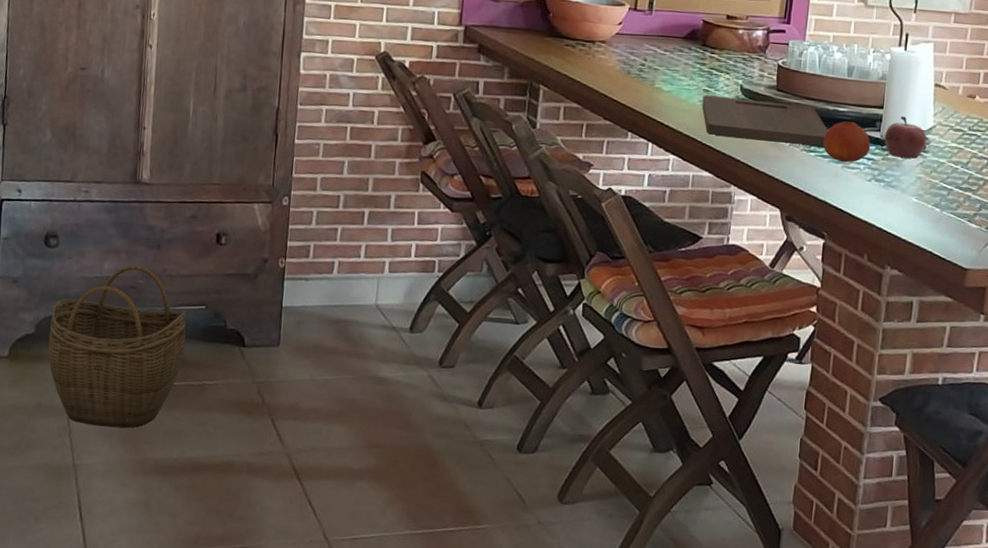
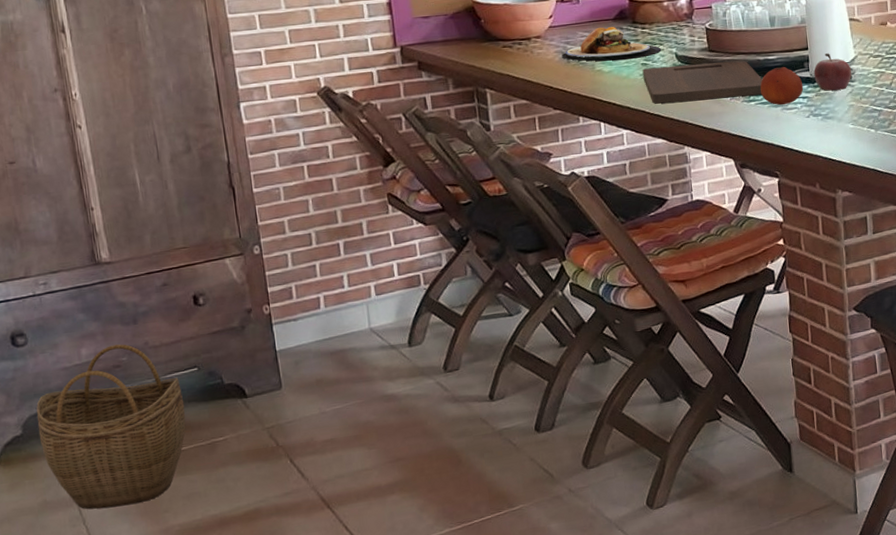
plate: none [623,43,727,83] -> present [562,27,661,62]

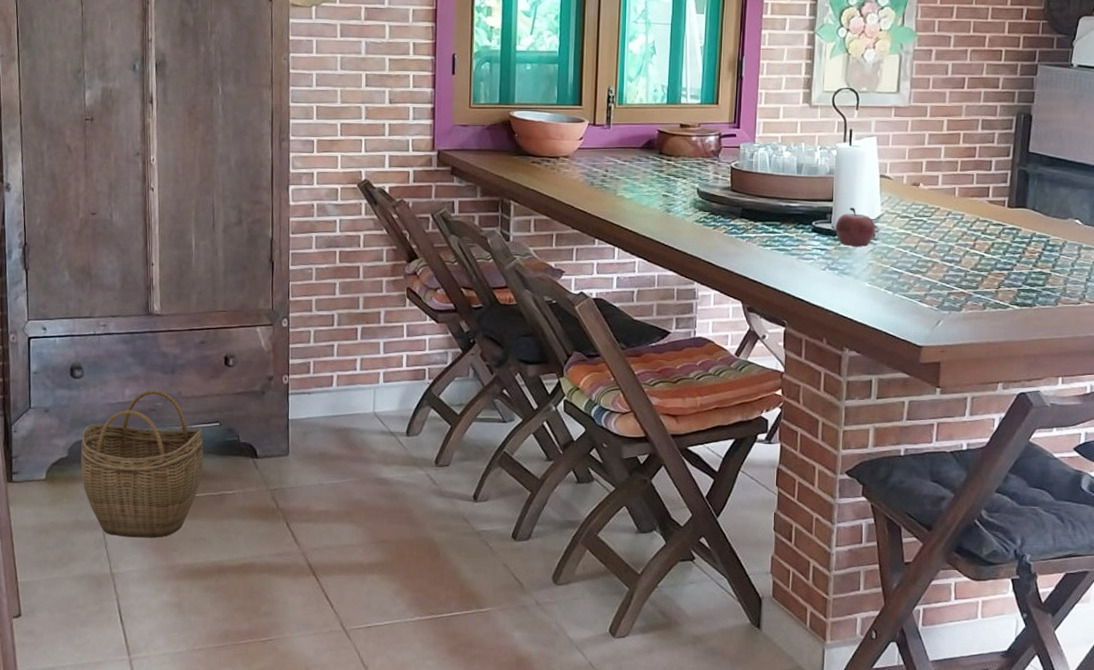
plate: present [562,27,661,62] -> none [586,154,684,189]
cutting board: present [642,60,763,104] -> none [662,200,782,241]
fruit: present [760,66,804,106] -> none [778,215,823,254]

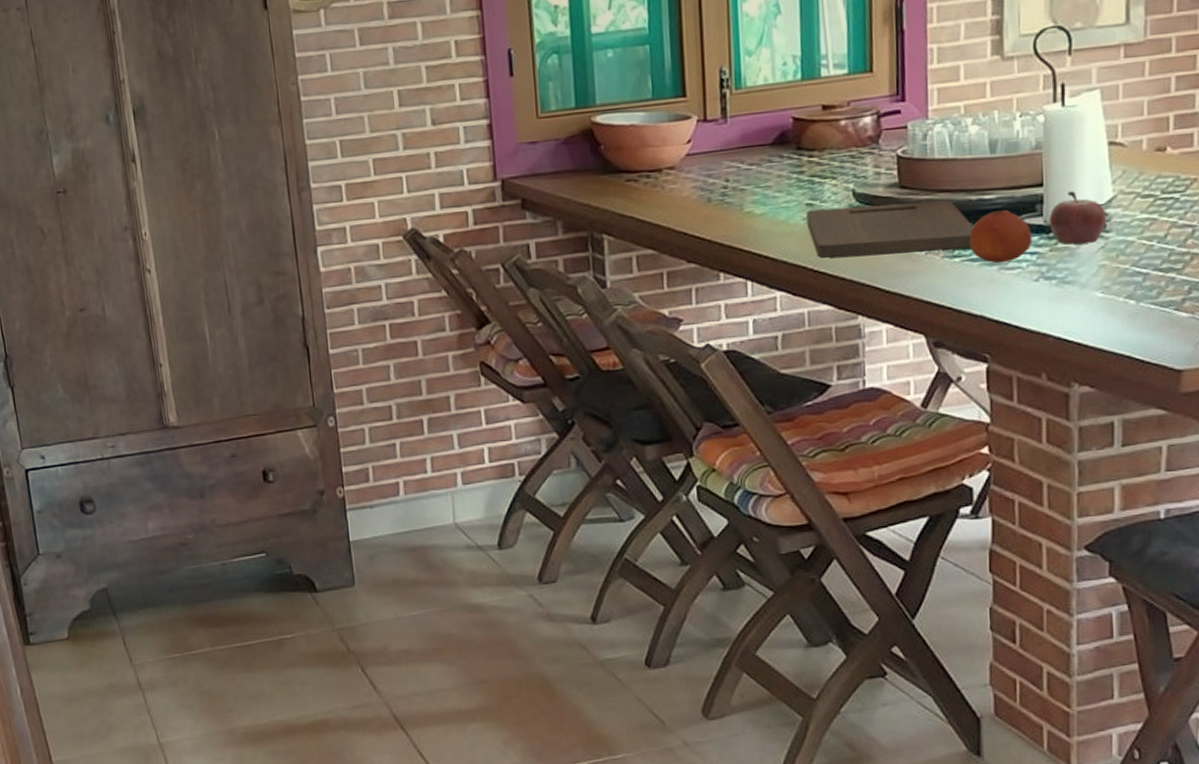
woven basket: present [80,390,204,538] -> none [104,520,253,700]
cutting board: none [662,200,782,241] -> present [806,200,974,258]
fruit: none [778,215,823,254] -> present [970,209,1033,264]

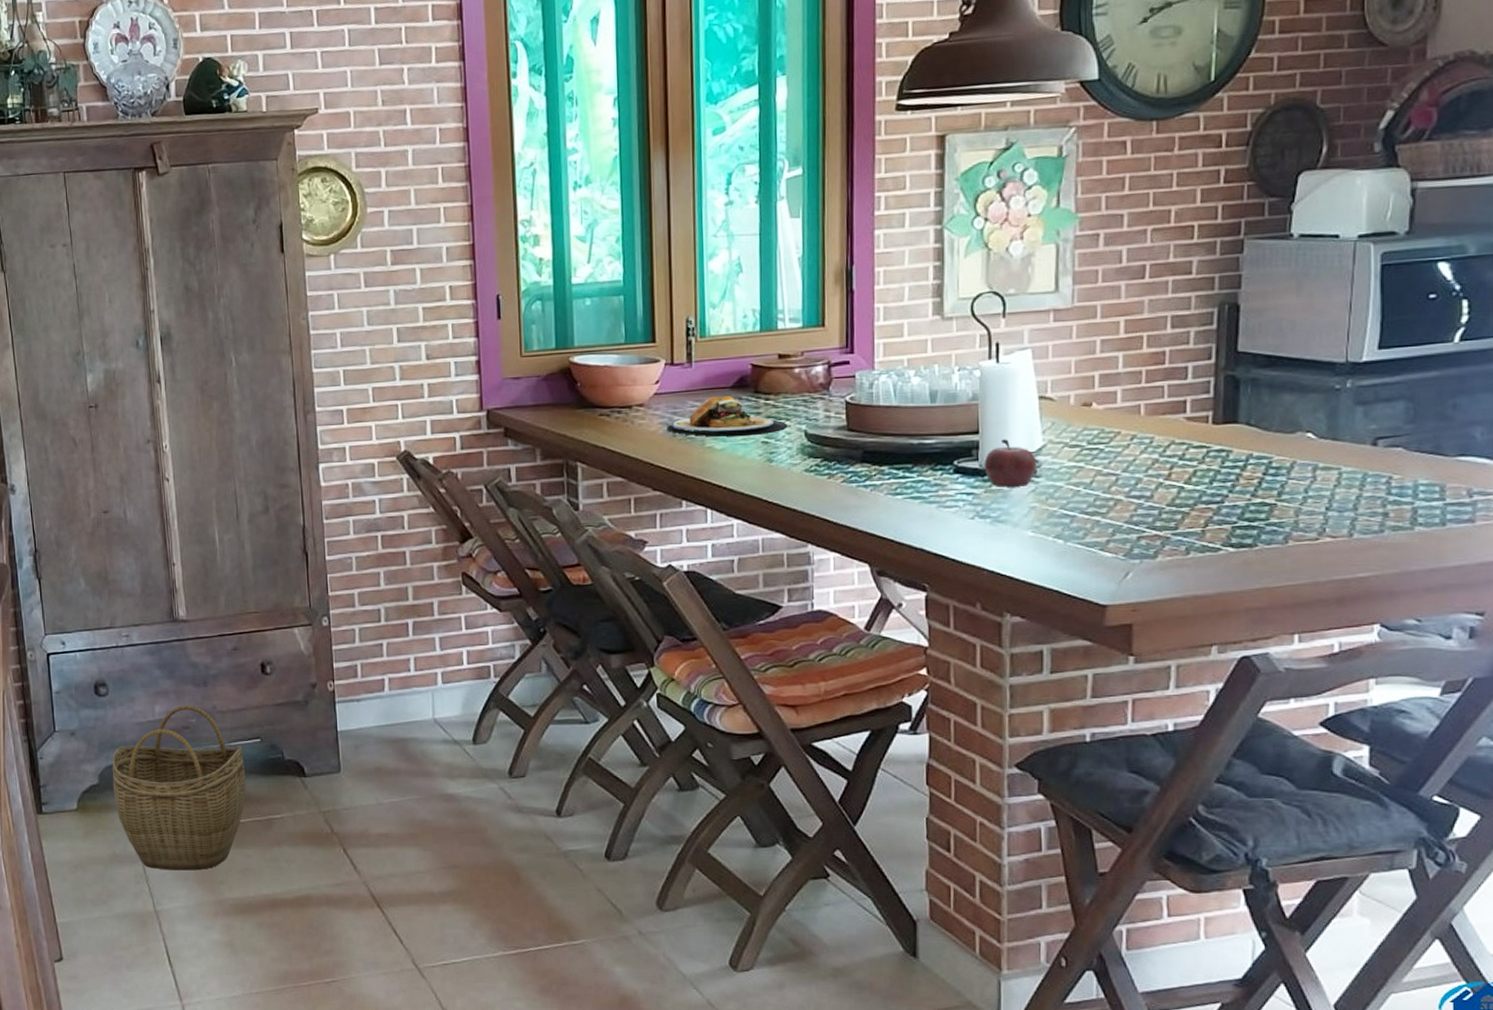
woven basket: none [104,520,253,700] -> present [112,705,246,871]
plate: none [701,154,834,200] -> present [667,396,788,437]
cutting board: present [806,200,974,258] -> none [762,443,915,491]
fruit: present [970,209,1033,264] -> none [911,453,969,502]

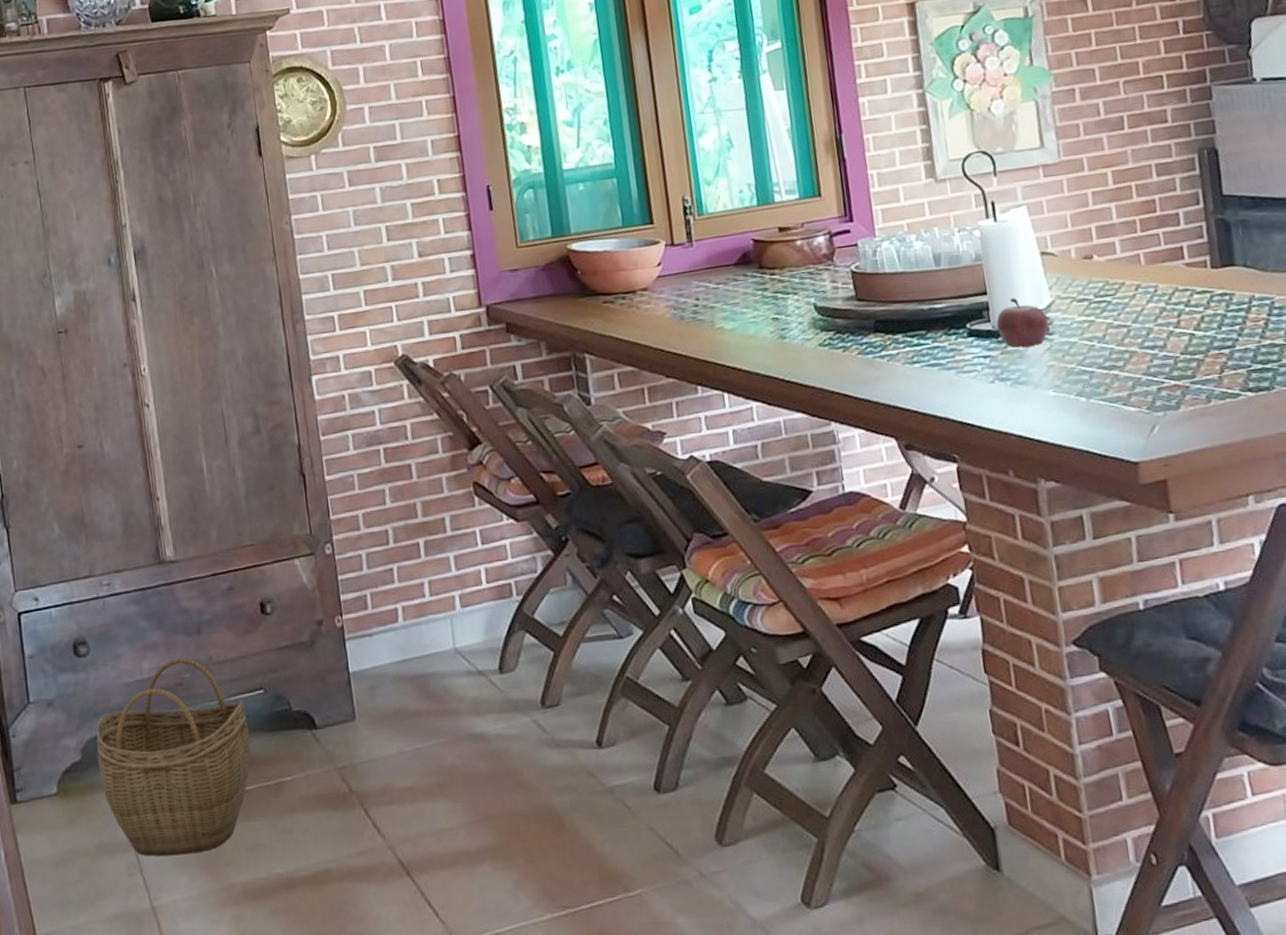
plate: present [667,396,788,437] -> none [674,273,796,317]

